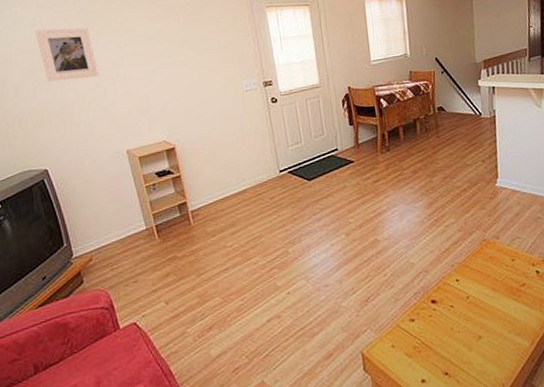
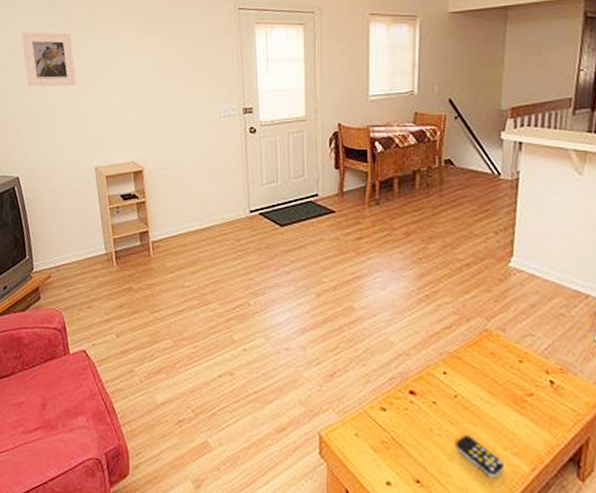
remote control: none [472,327,511,357] -> present [456,435,504,478]

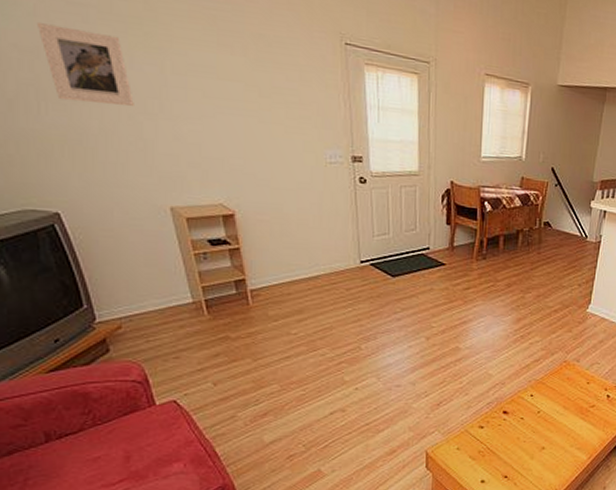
remote control: present [456,435,504,478] -> none [536,439,569,467]

